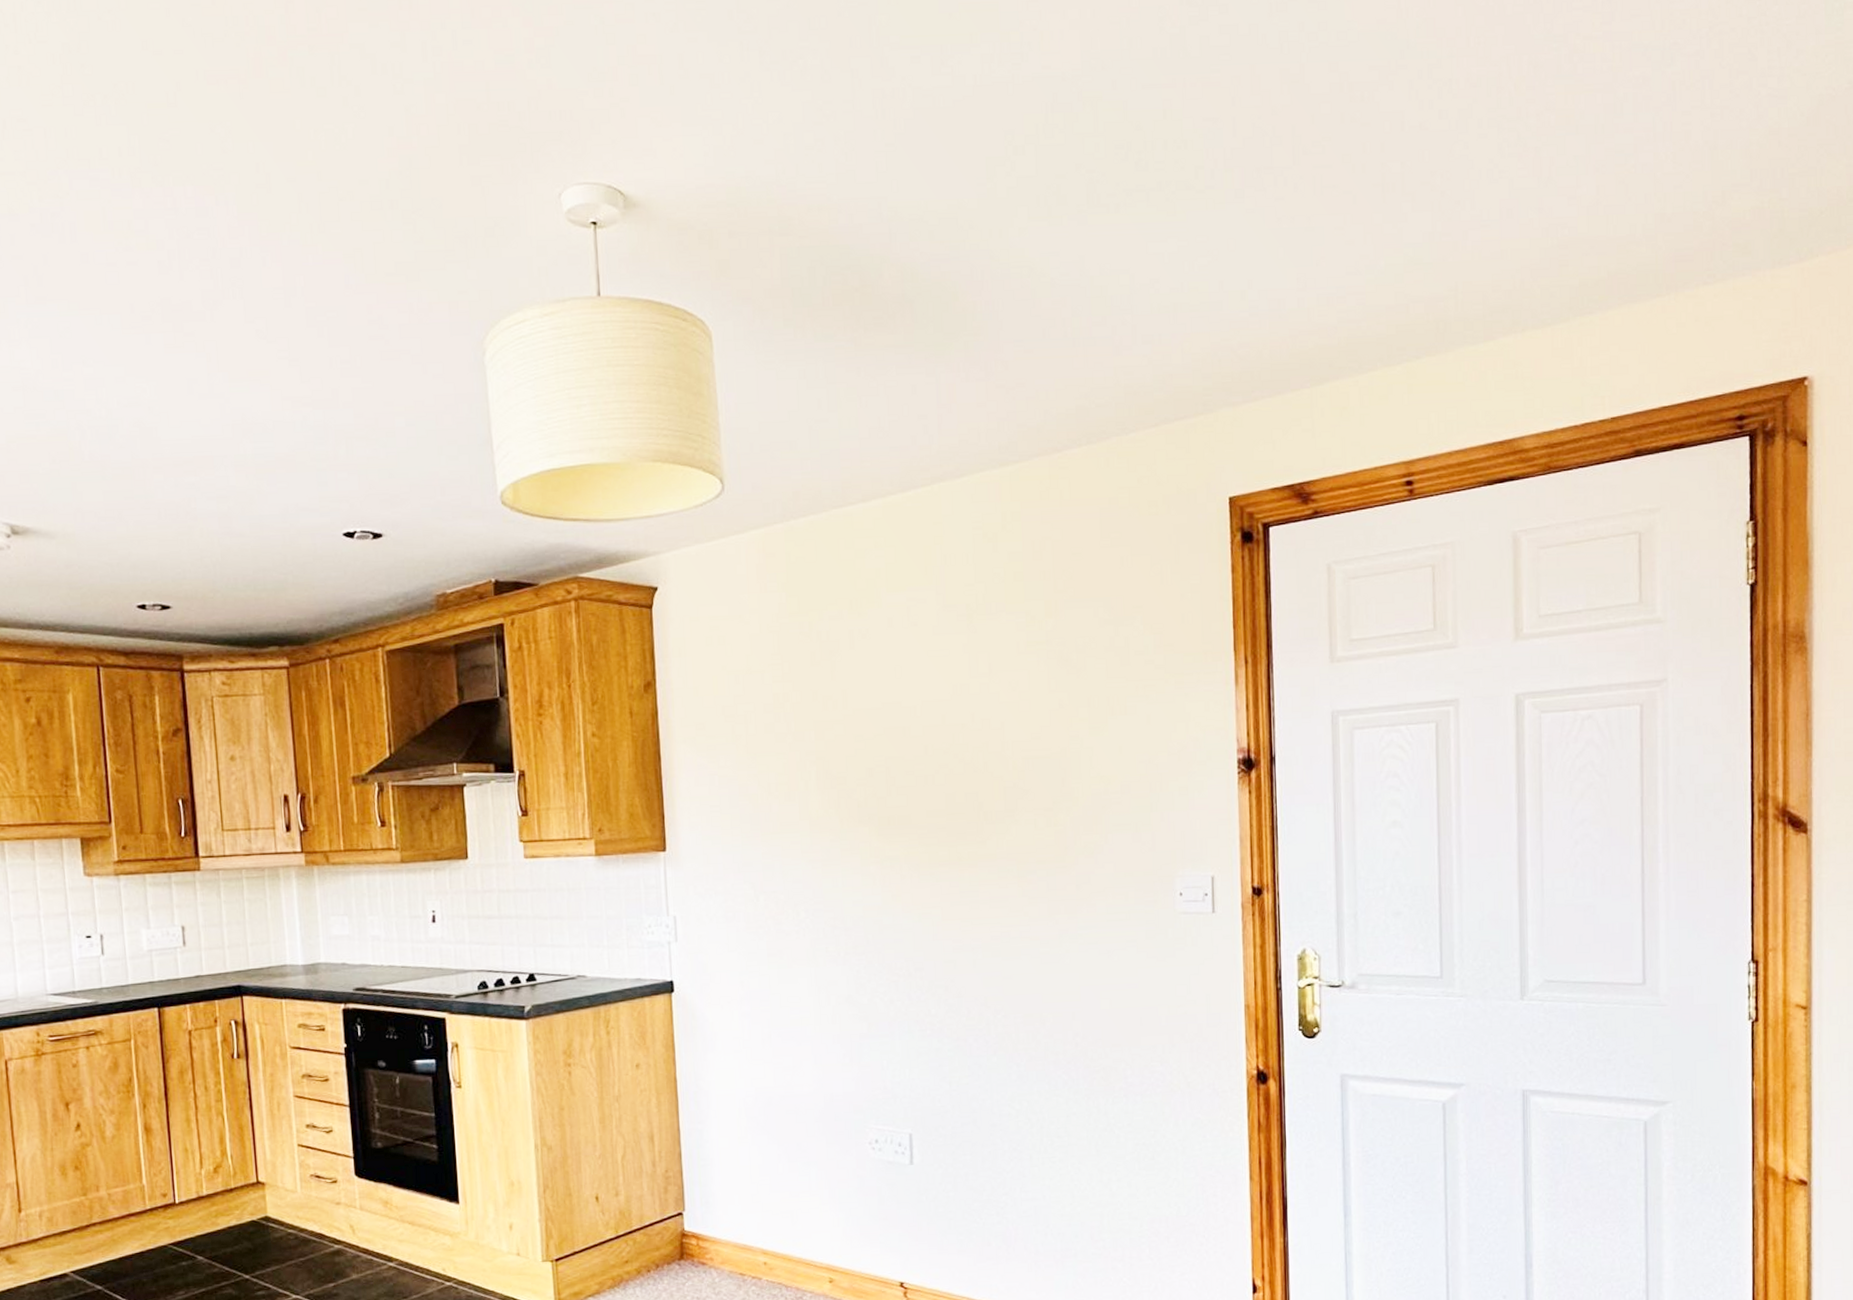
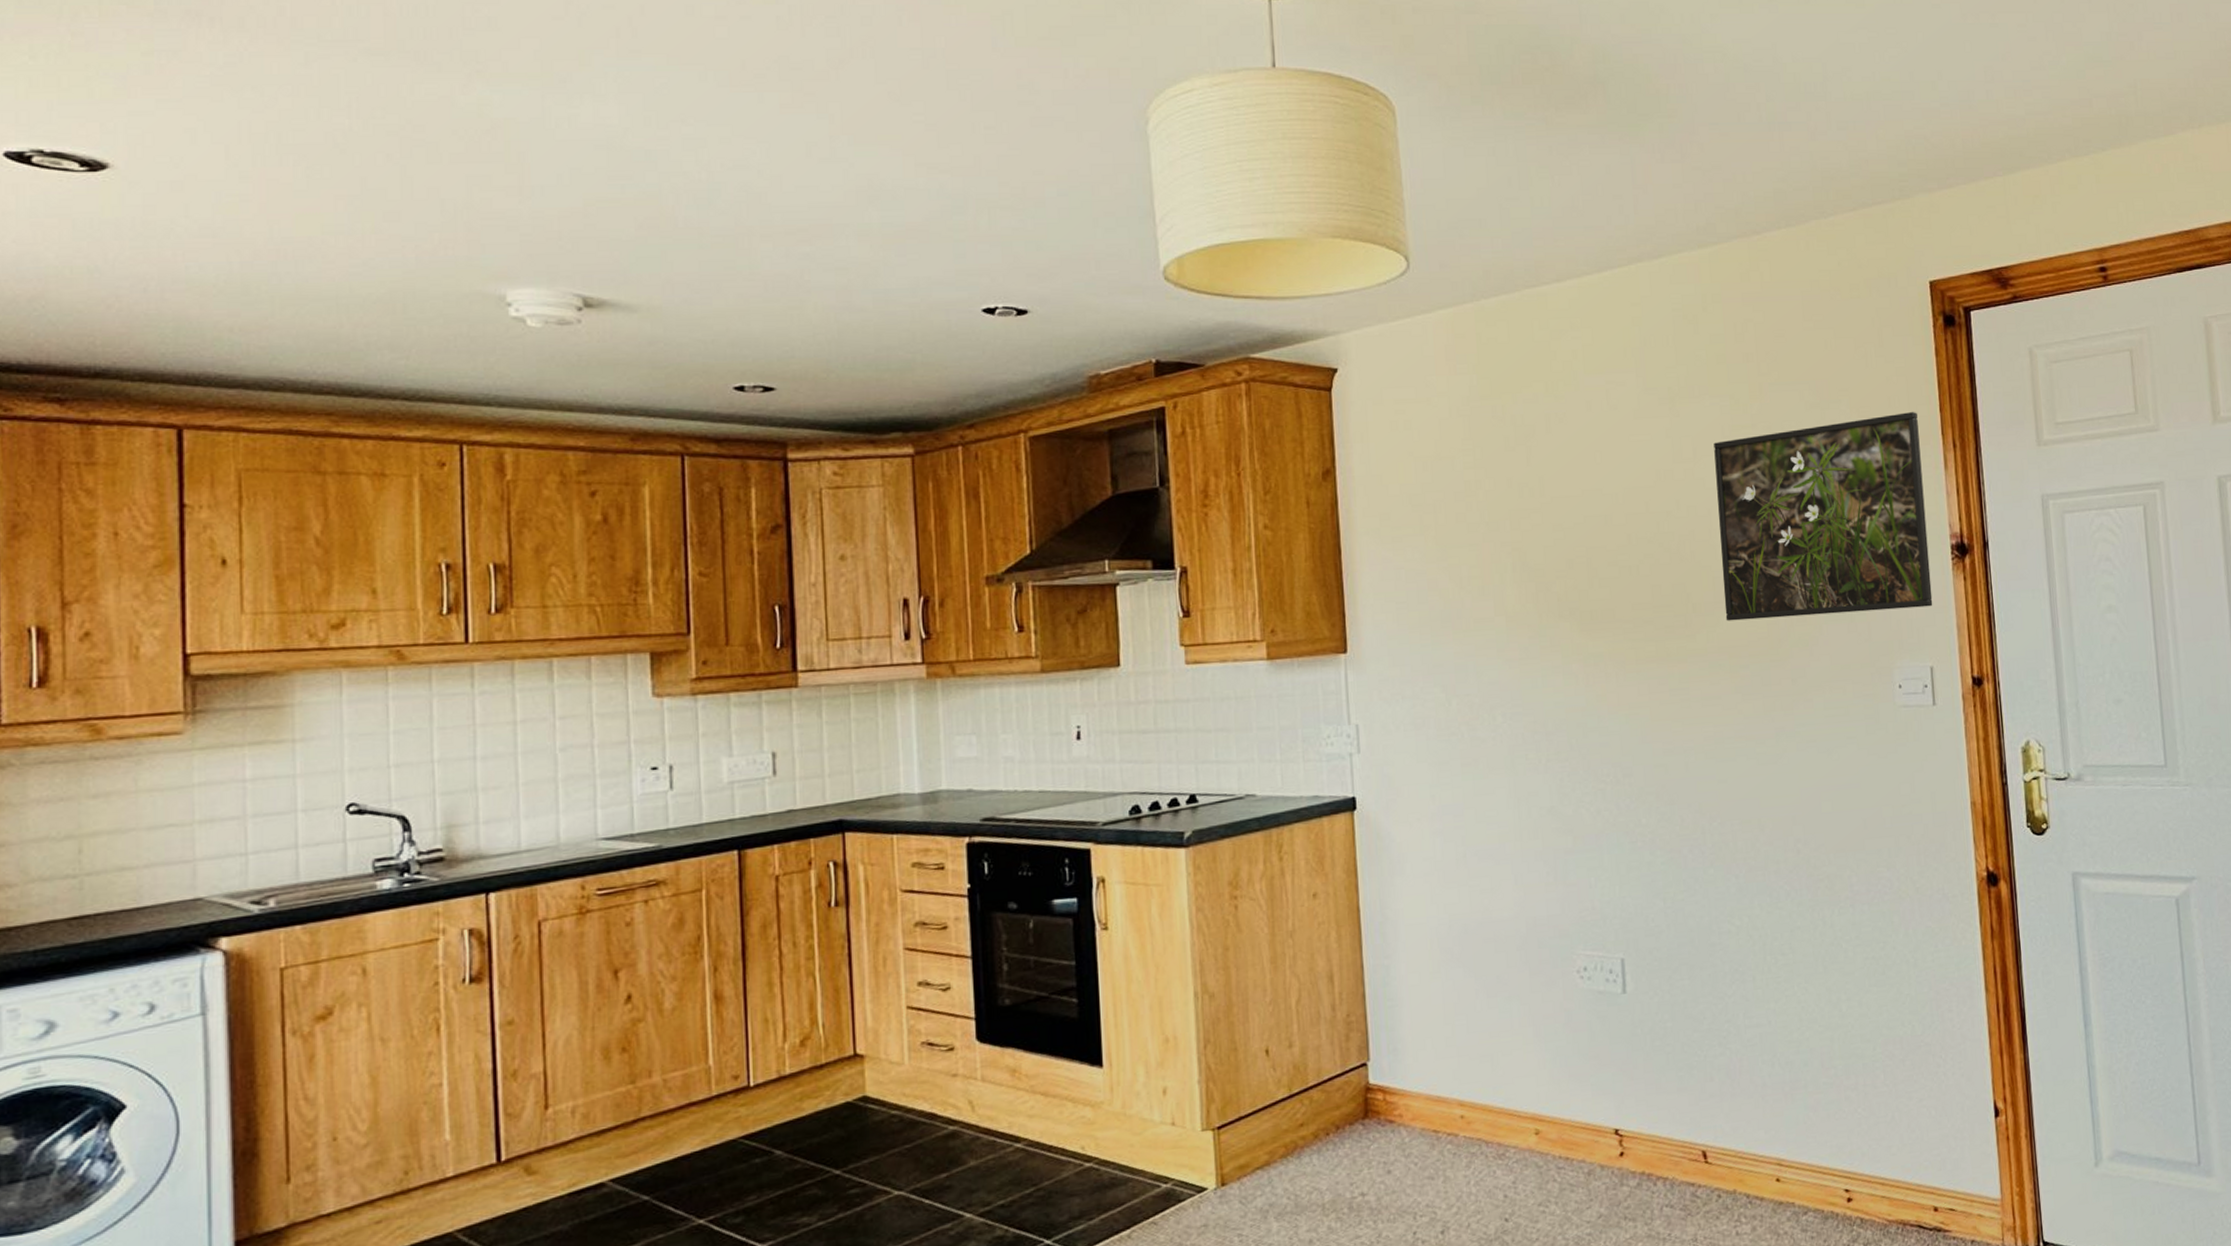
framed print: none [1009,627,1217,829] -> present [1714,411,1933,621]

